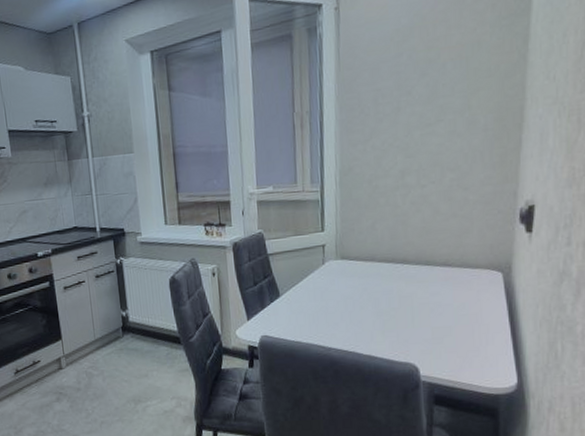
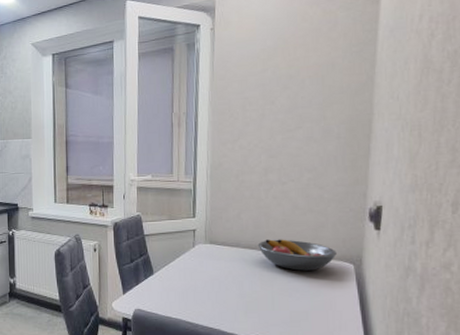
fruit bowl: none [394,249,483,283] -> present [257,239,337,271]

